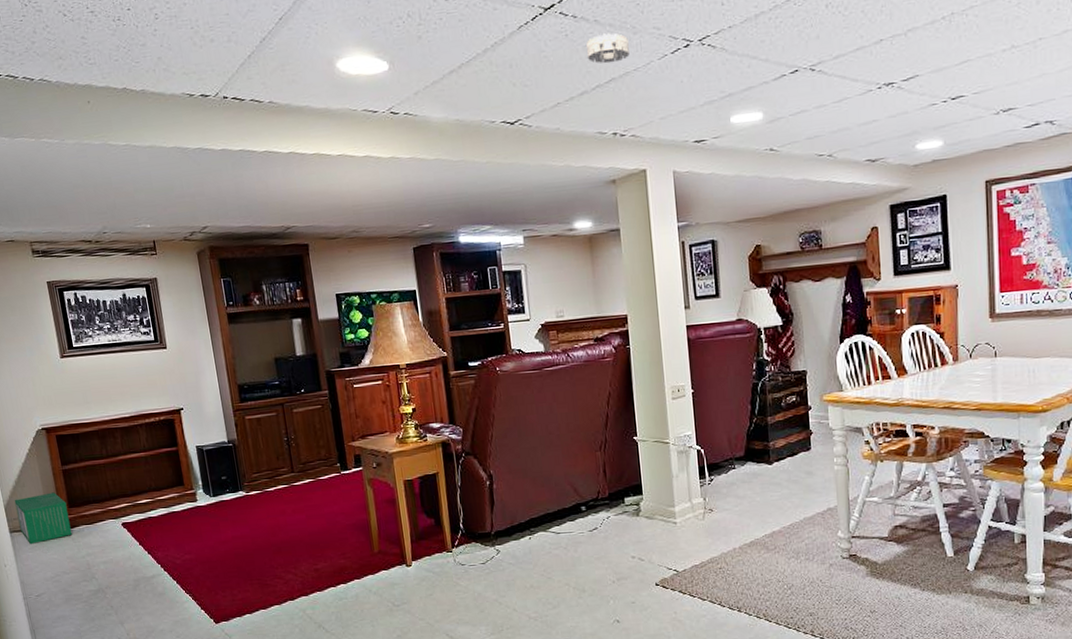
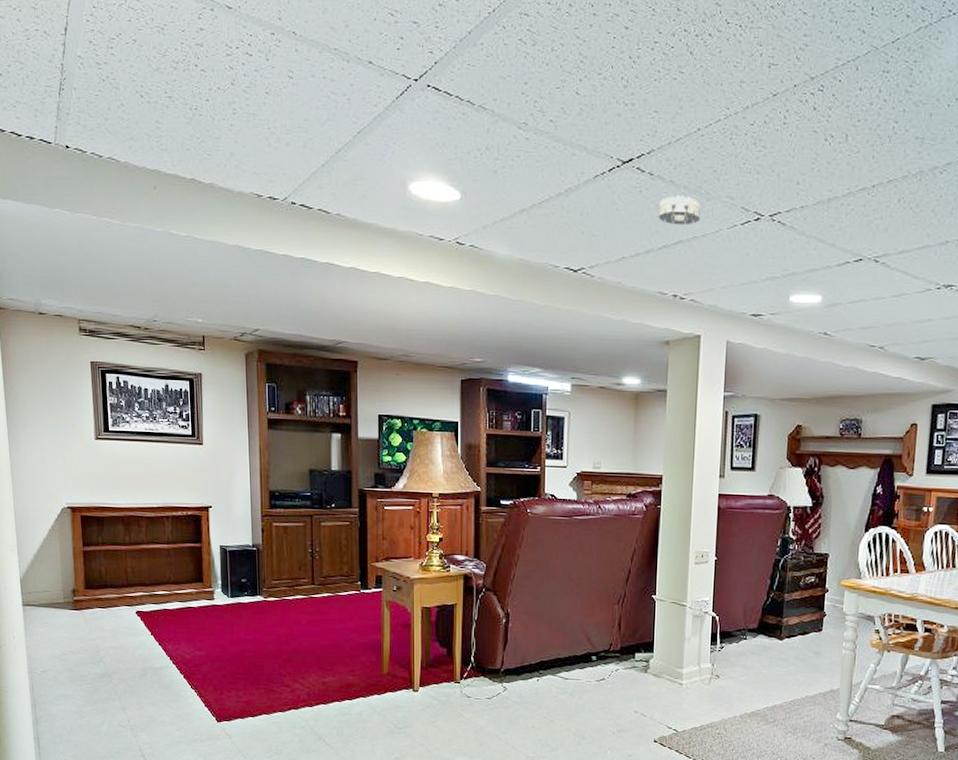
storage bin: present [14,492,72,545] -> none [31,571,85,621]

